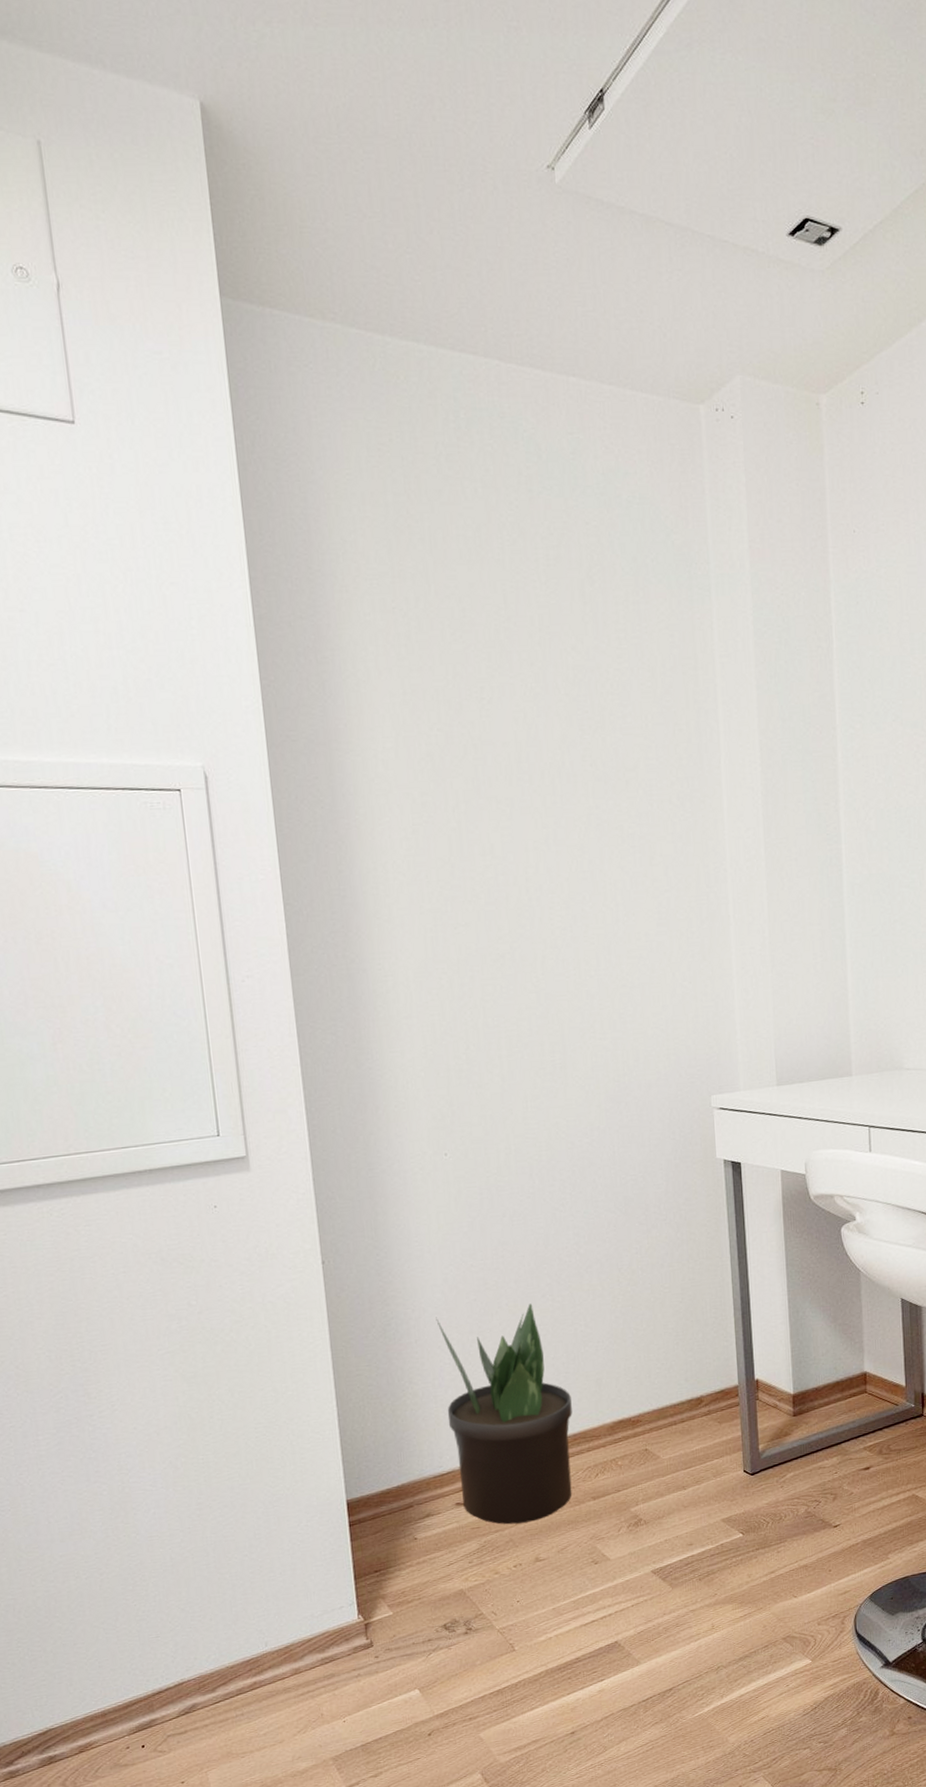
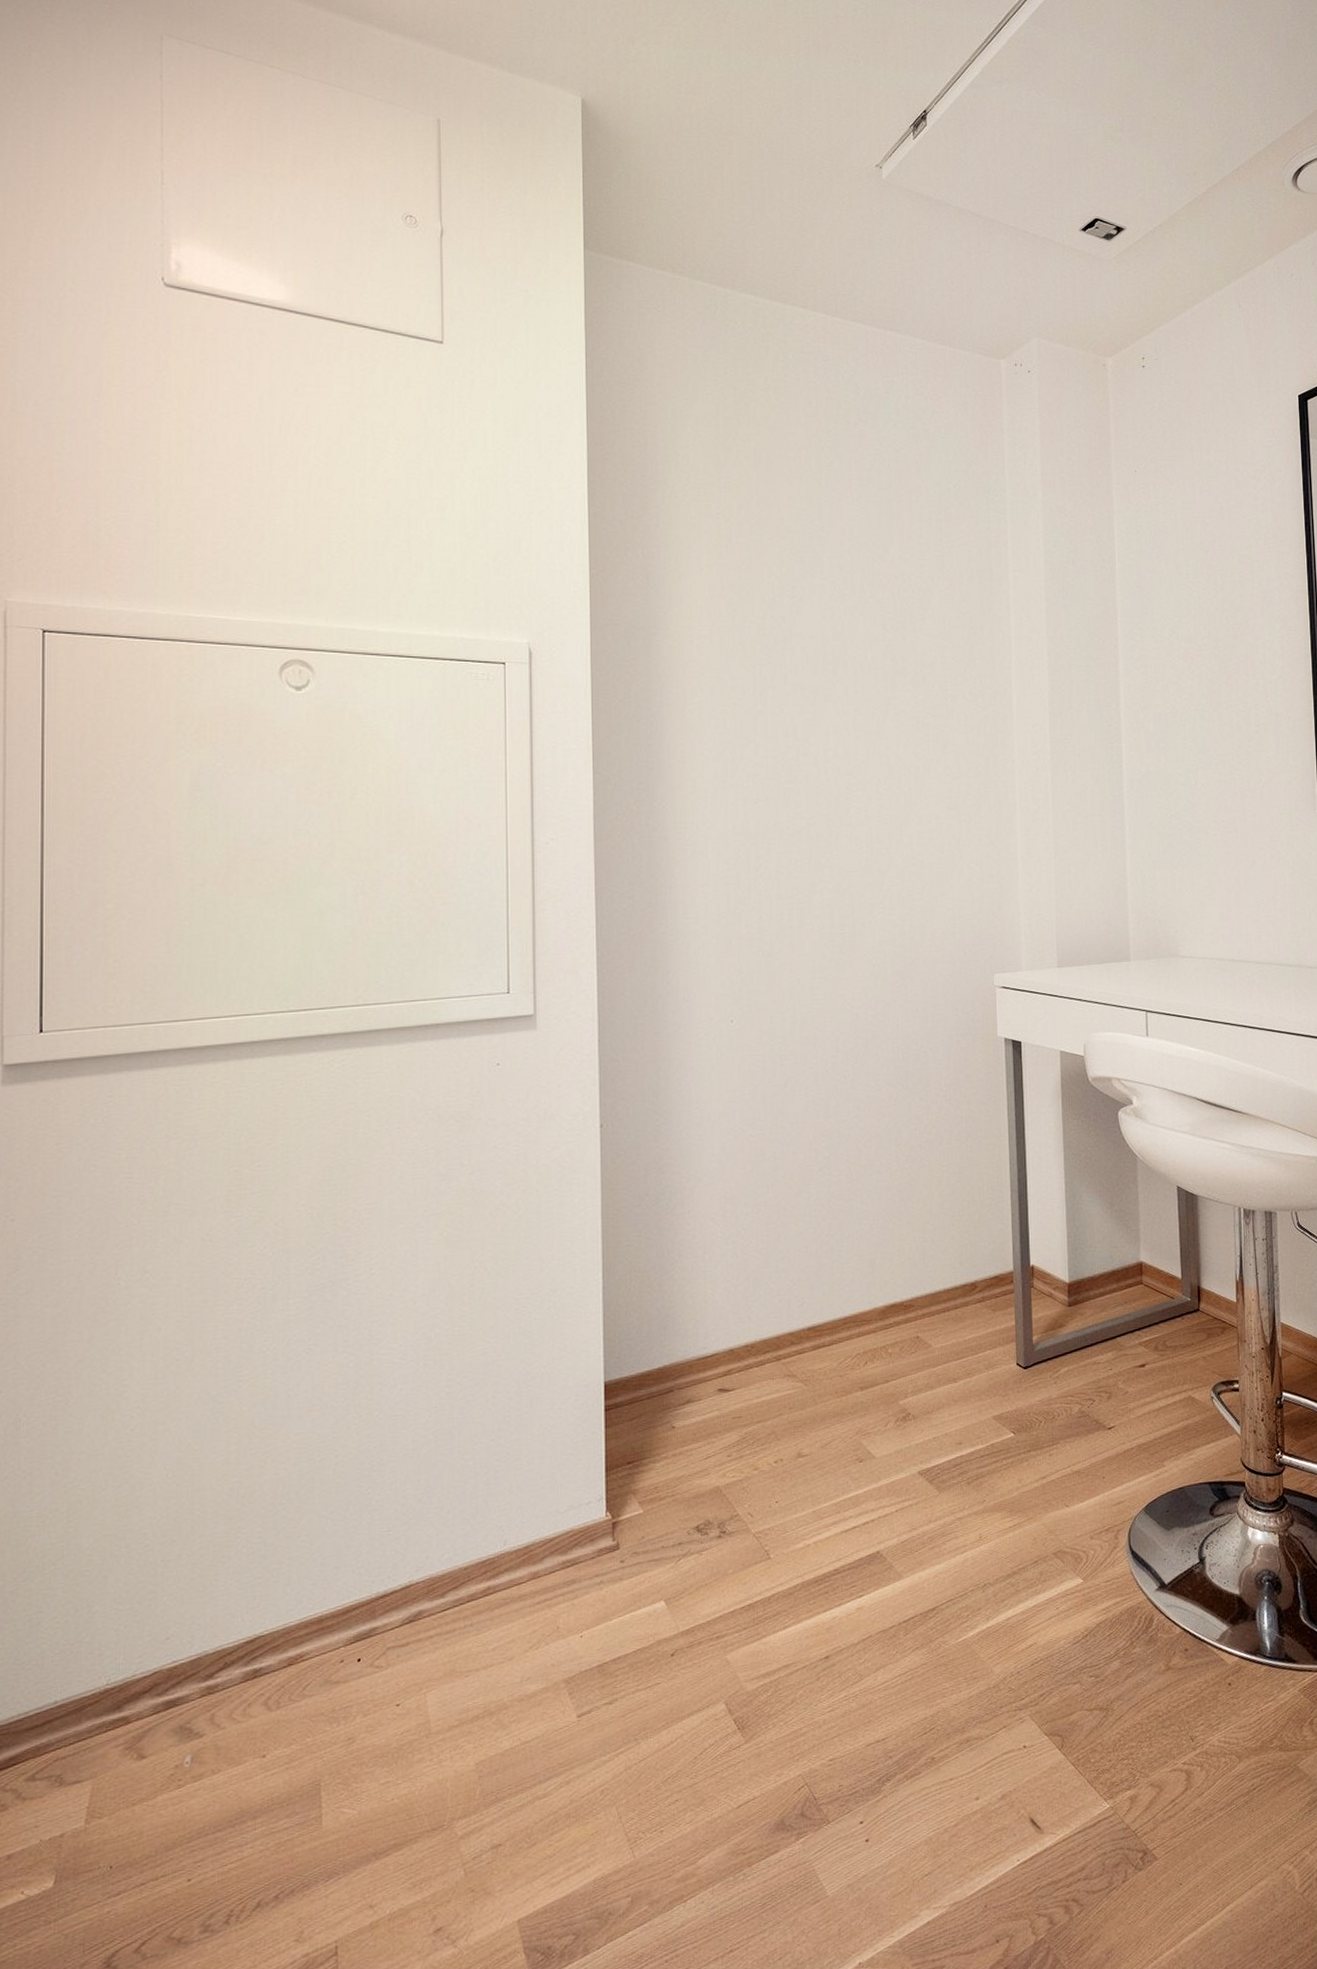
planter: present [436,1303,572,1525] -> none [711,1177,844,1415]

